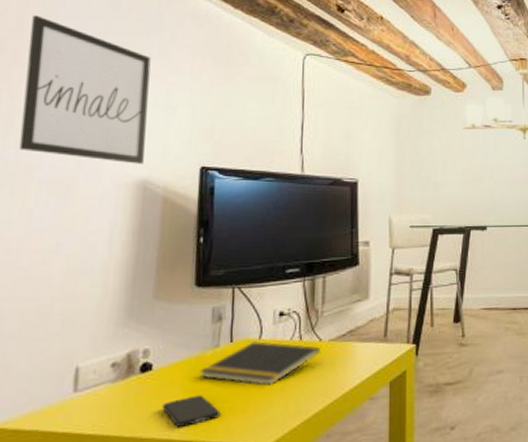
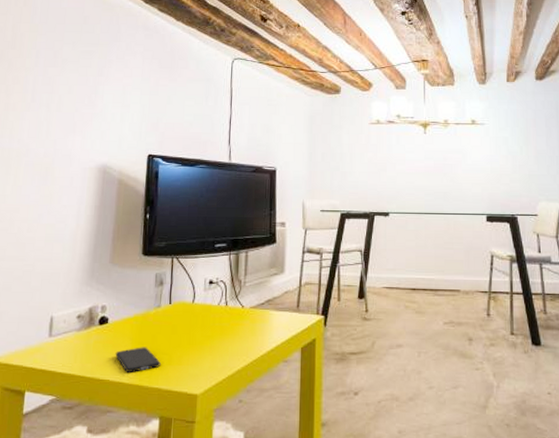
wall art: present [19,15,151,164] -> none [12,30,111,152]
notepad: present [200,341,322,386] -> none [145,305,244,343]

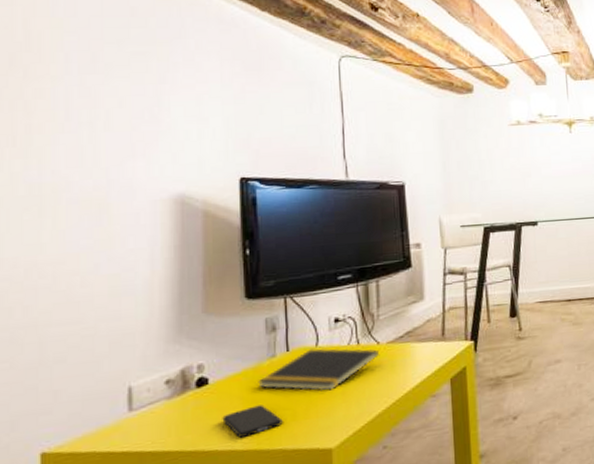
notepad: none [145,305,244,343] -> present [258,348,380,392]

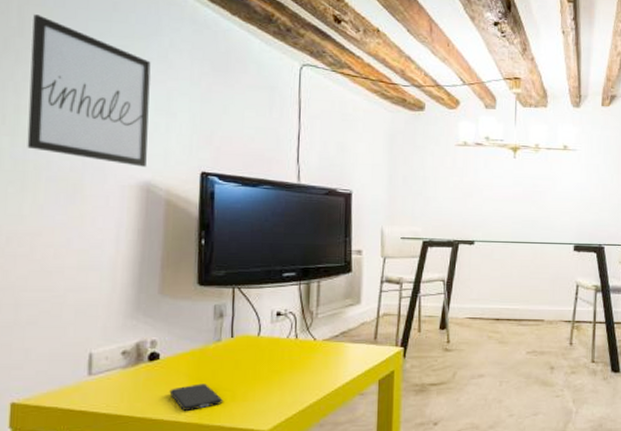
wall art: none [41,26,179,179] -> present [27,14,151,167]
notepad: present [258,348,380,392] -> none [203,338,316,378]

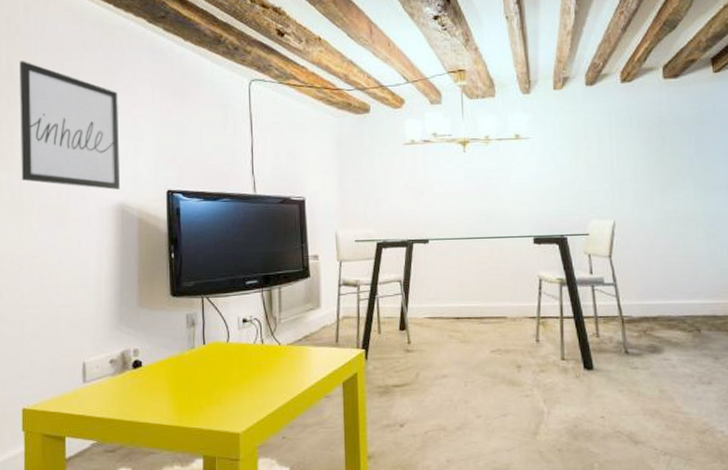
smartphone: present [169,383,223,411] -> none [152,388,200,414]

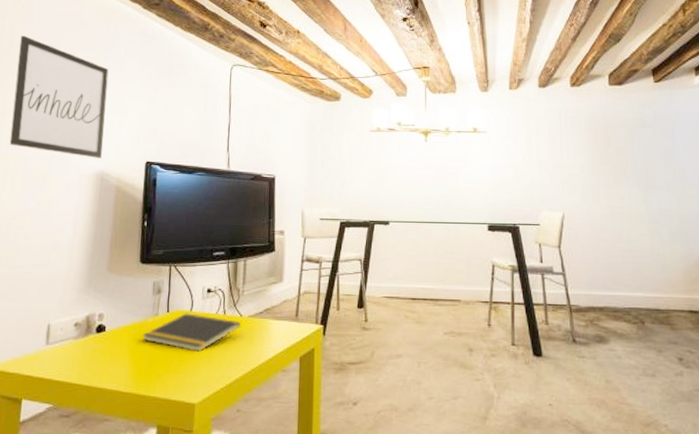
notepad: none [180,344,281,382] -> present [142,313,242,352]

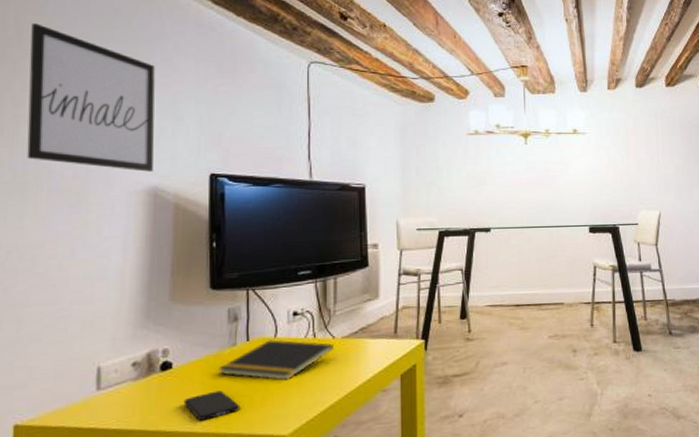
smartphone: none [112,355,158,381] -> present [183,390,240,421]

